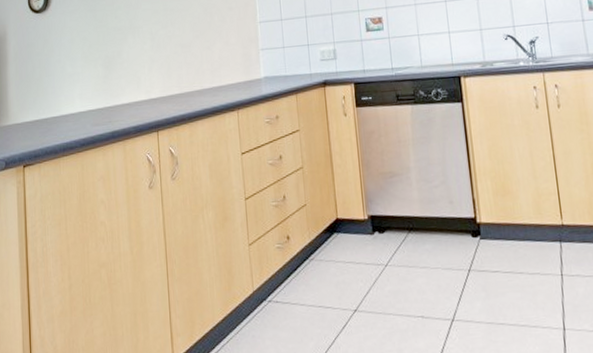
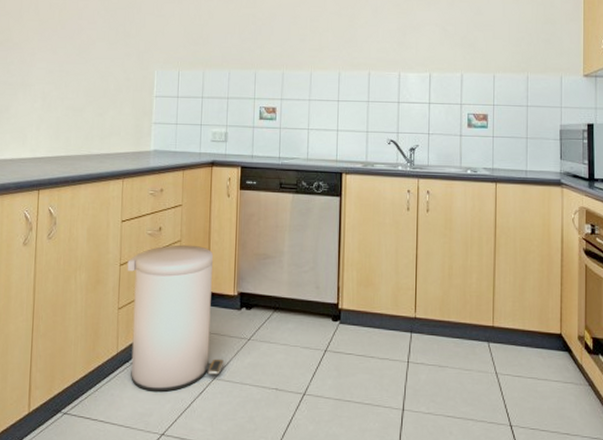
pedal bin: none [252,170,364,331] -> present [127,244,225,393]

